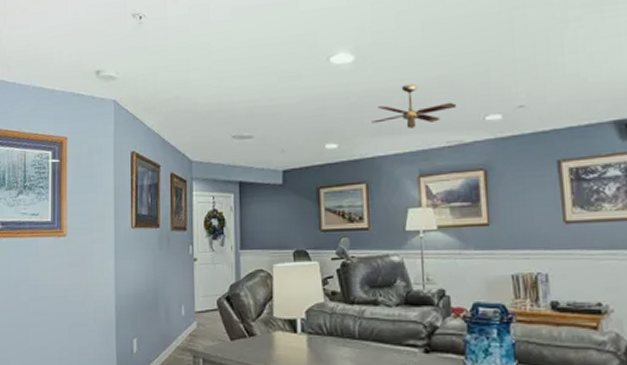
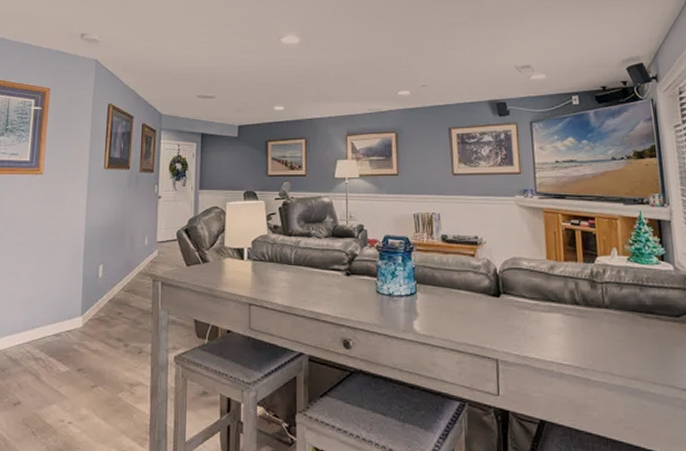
ceiling fan: present [371,83,457,129] -> none [311,63,377,98]

